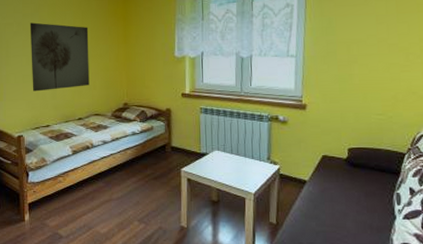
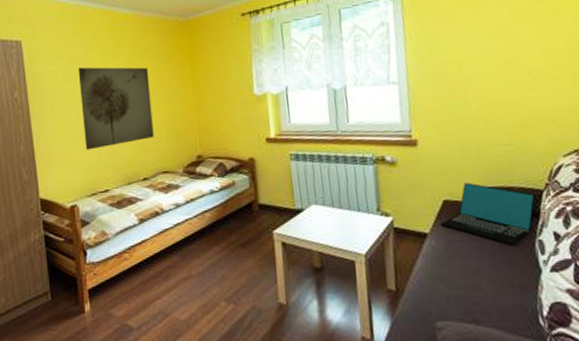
laptop: none [318,143,399,195] -> present [440,182,537,245]

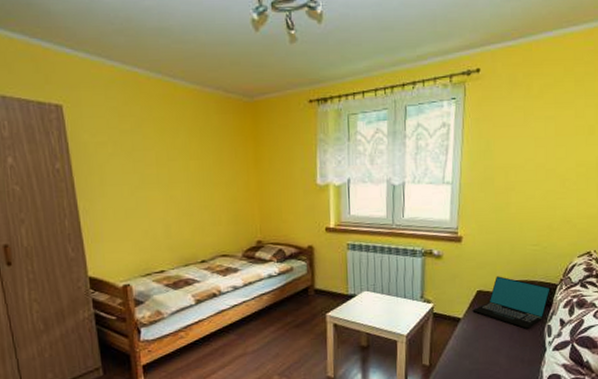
wall art: present [78,67,154,150] -> none [130,141,213,230]

